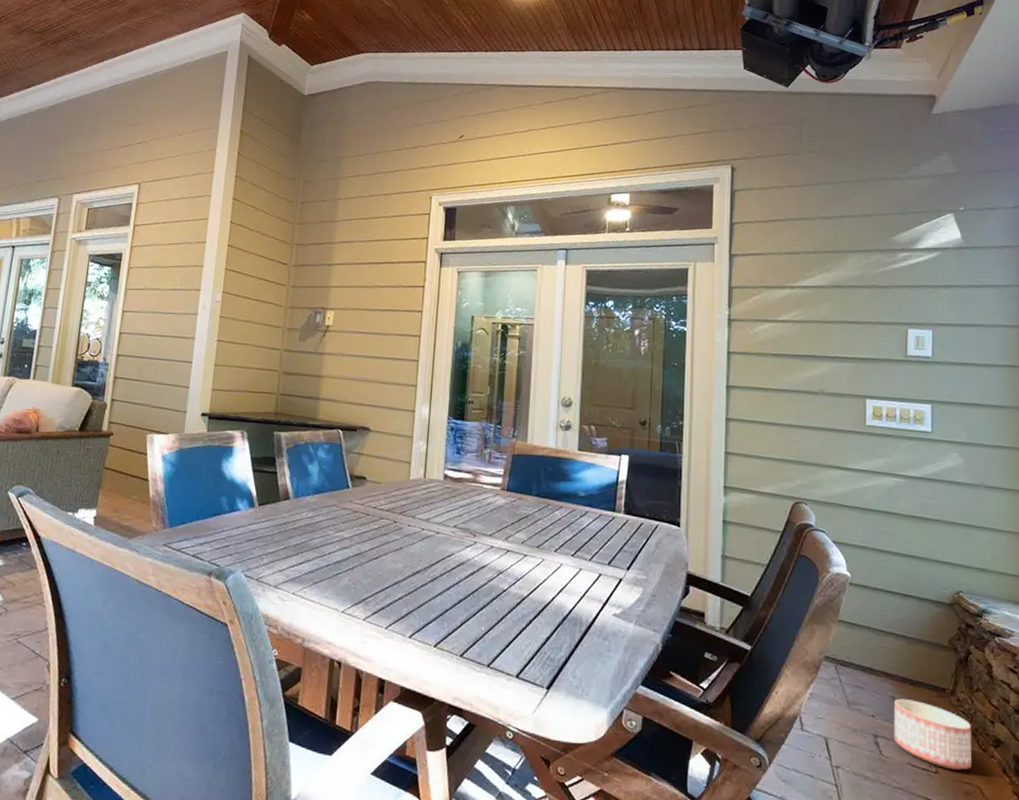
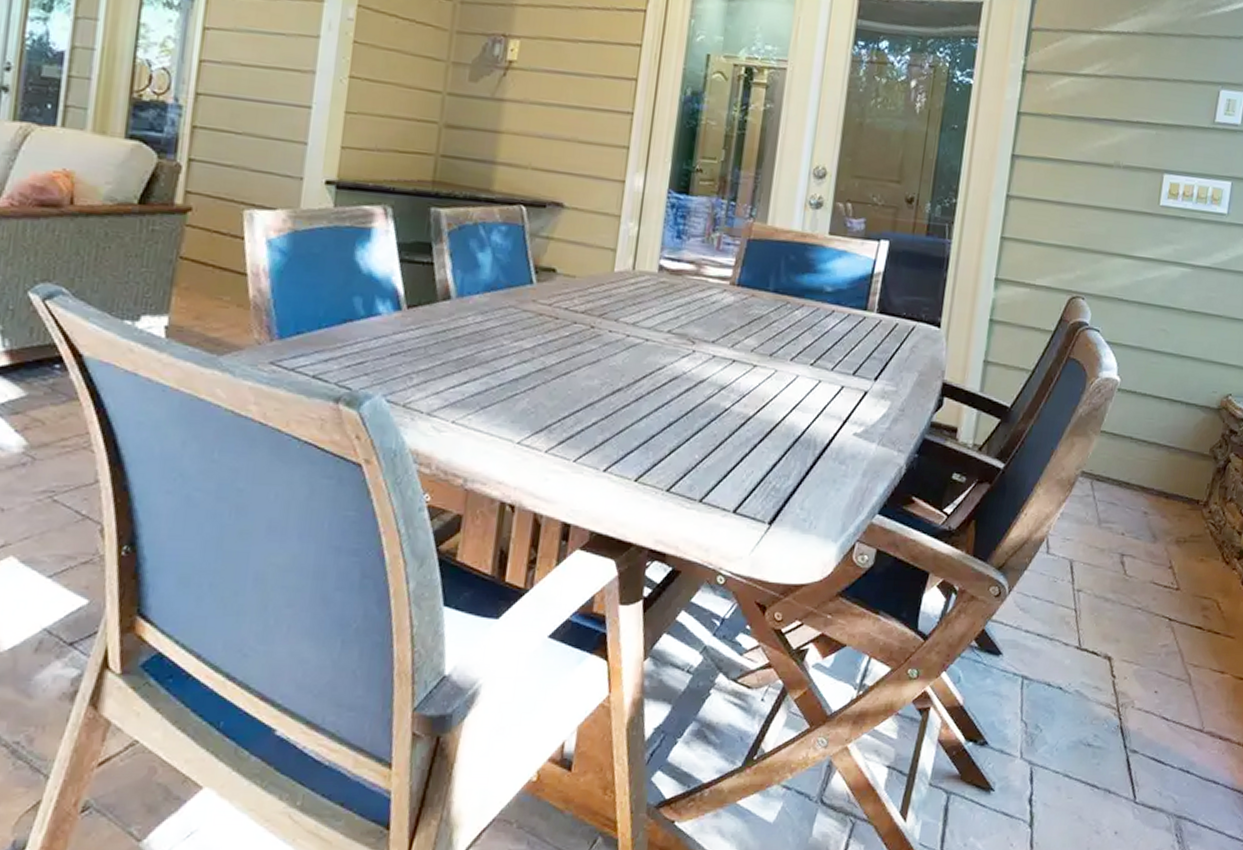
planter: present [893,698,972,770] -> none [1140,513,1219,585]

